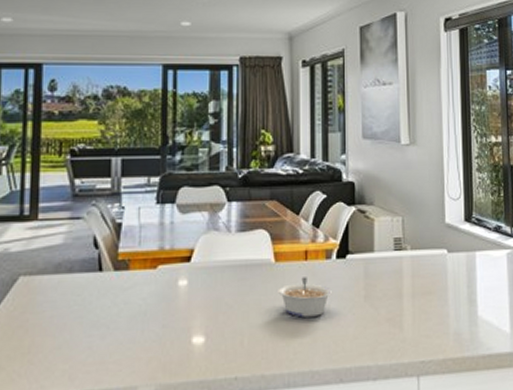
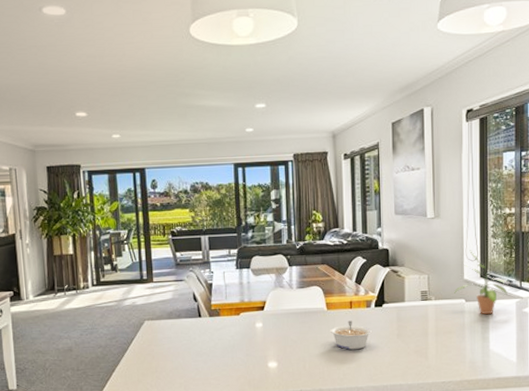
potted plant: none [434,186,500,270] -> present [454,250,511,315]

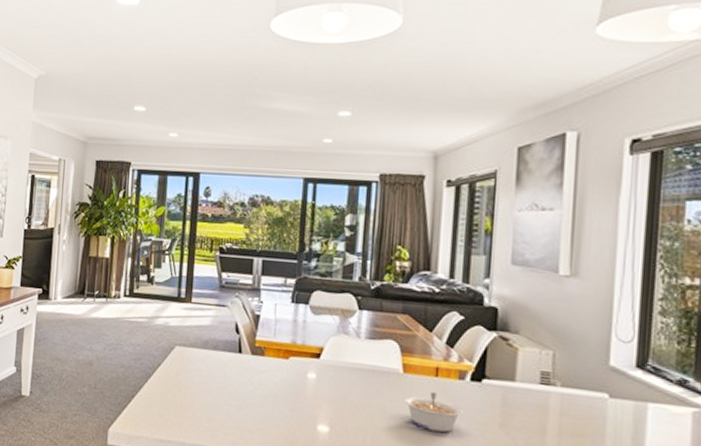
potted plant: present [454,250,511,315] -> none [592,327,686,423]

